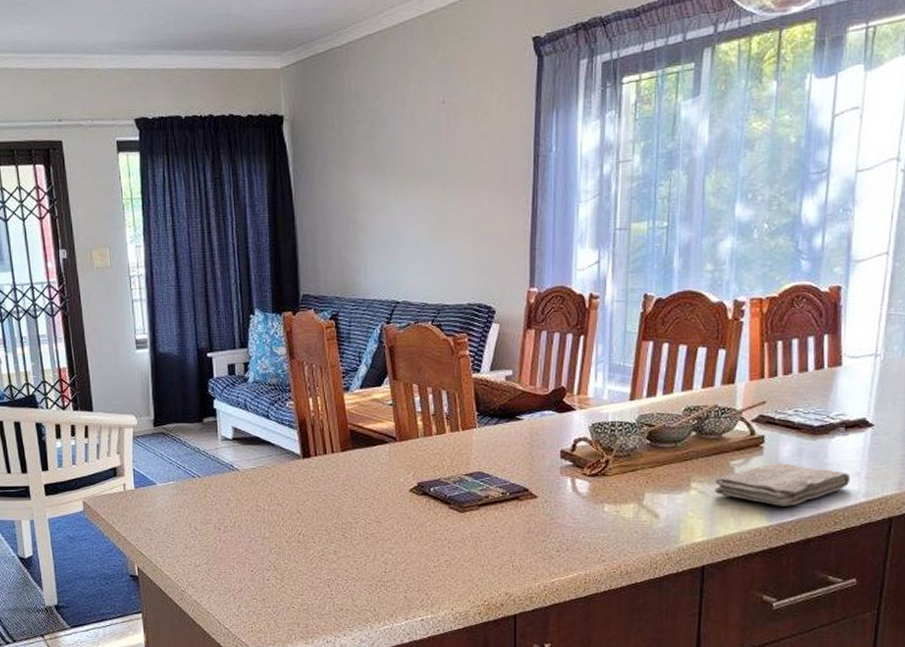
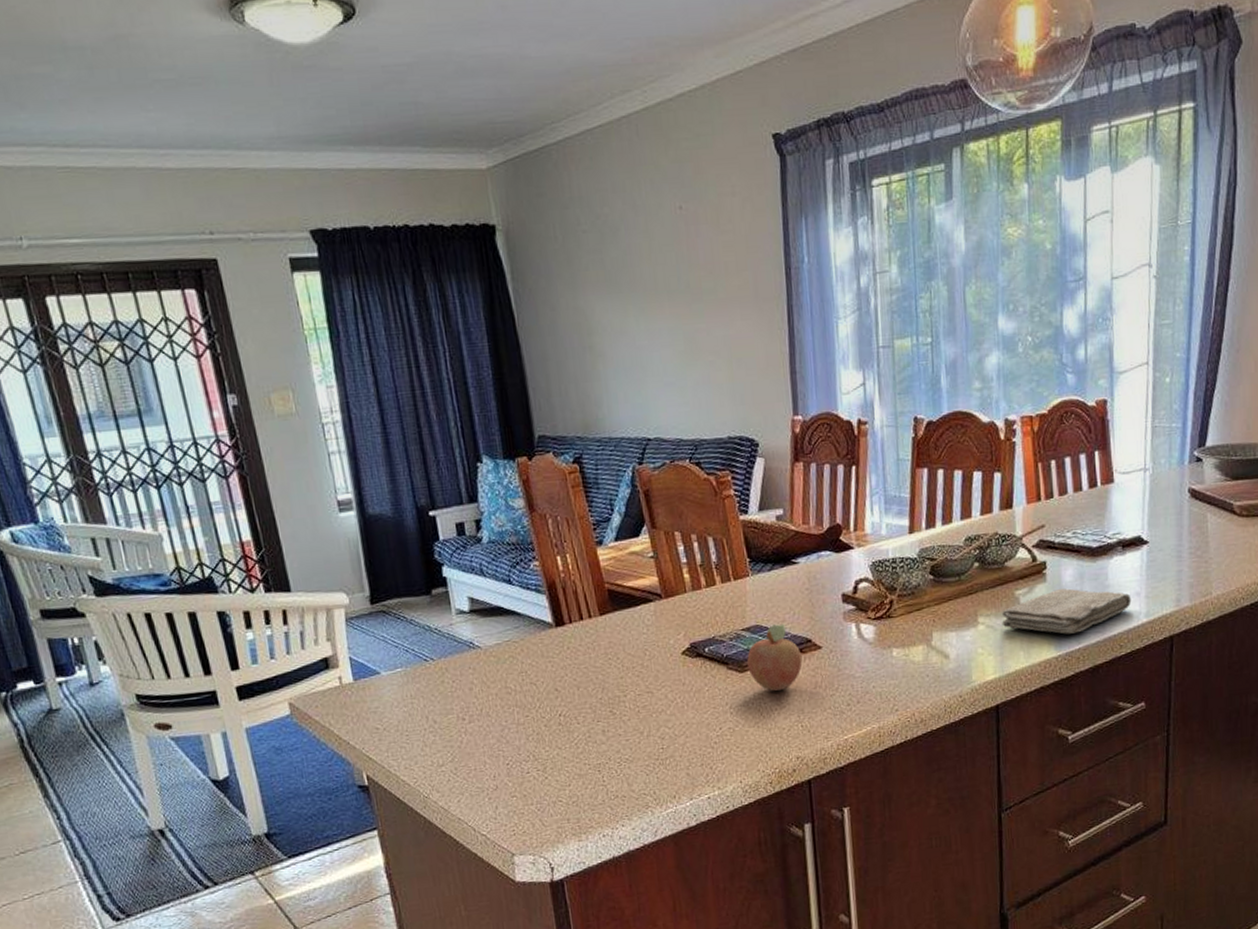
fruit: none [468,472,518,532] -> present [747,623,802,691]

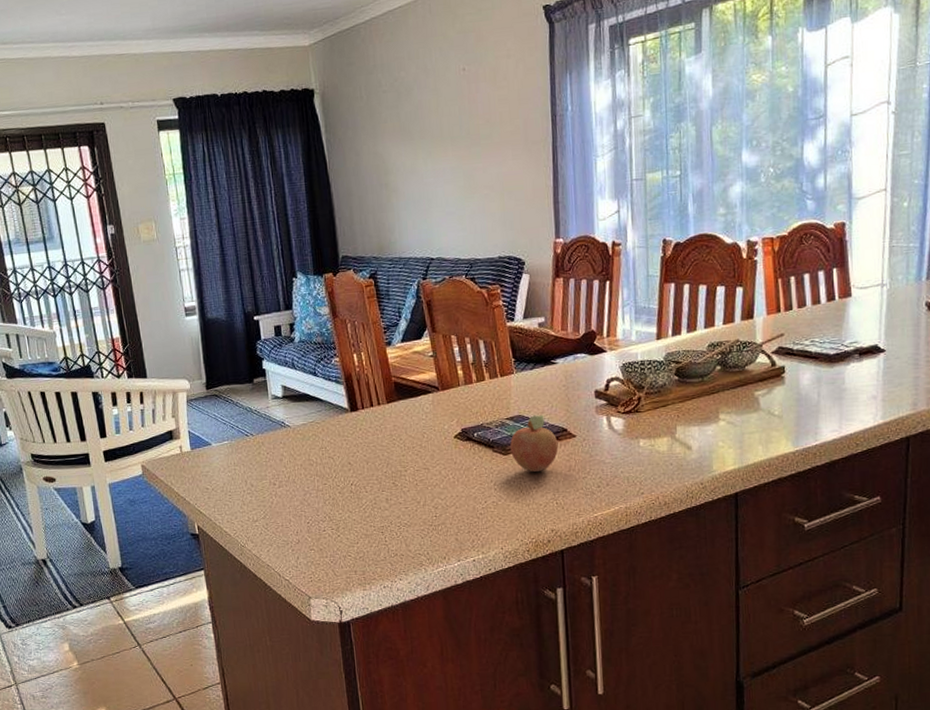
washcloth: present [1002,588,1132,635] -> none [741,391,868,432]

